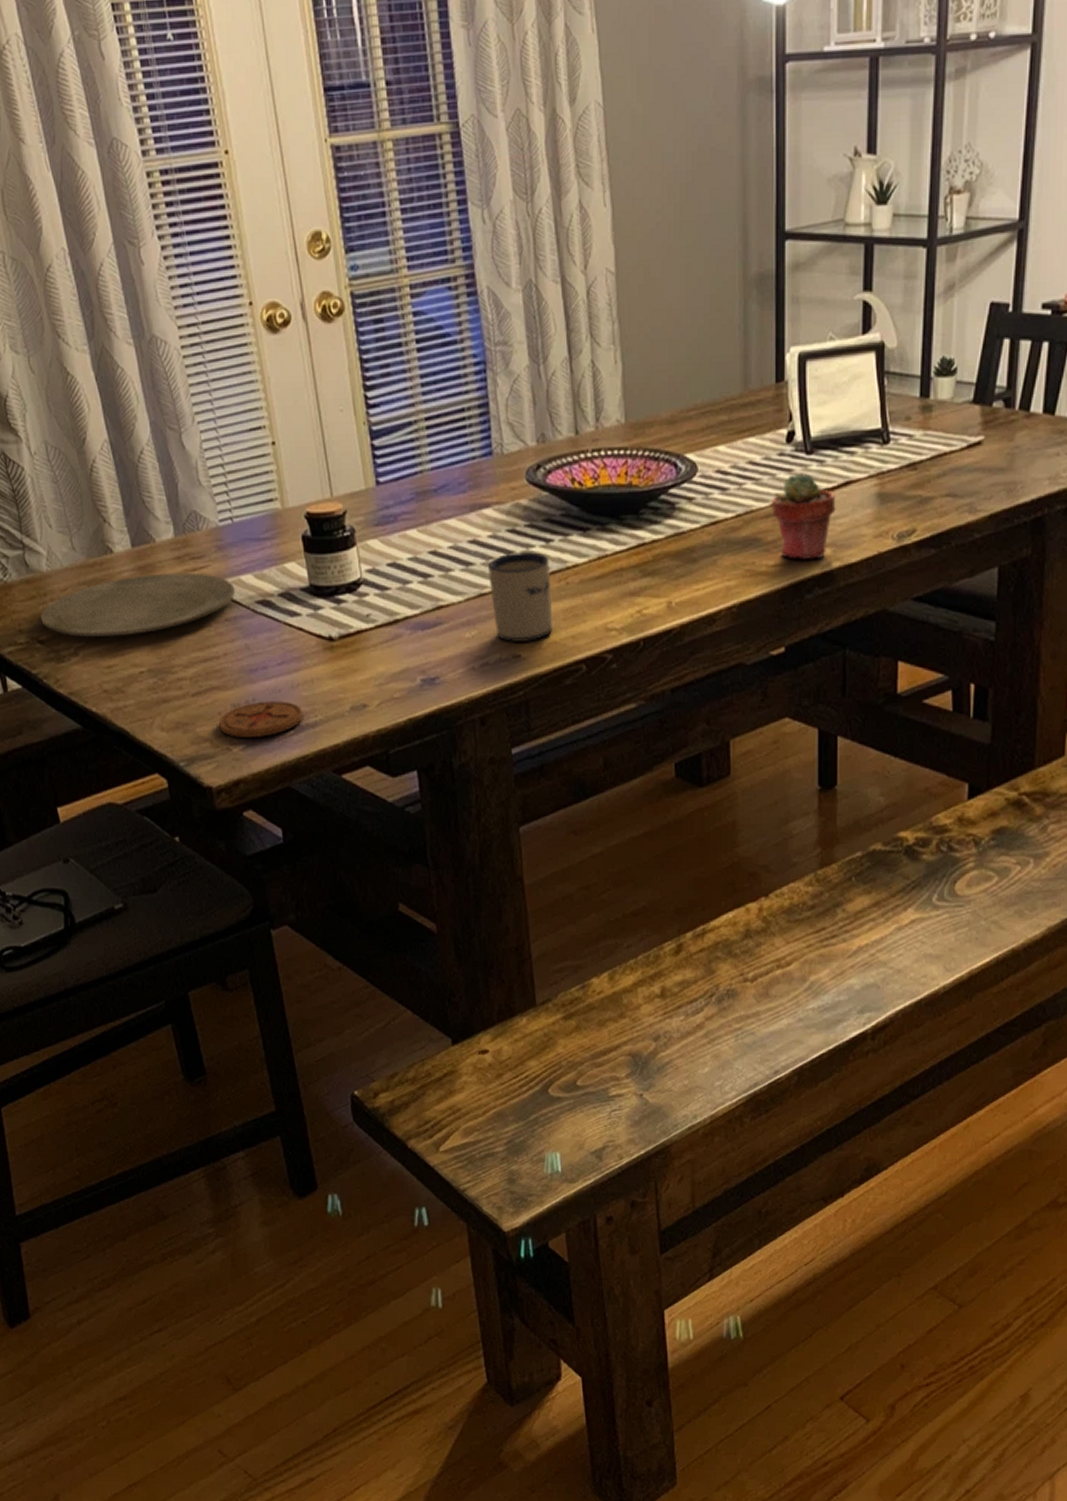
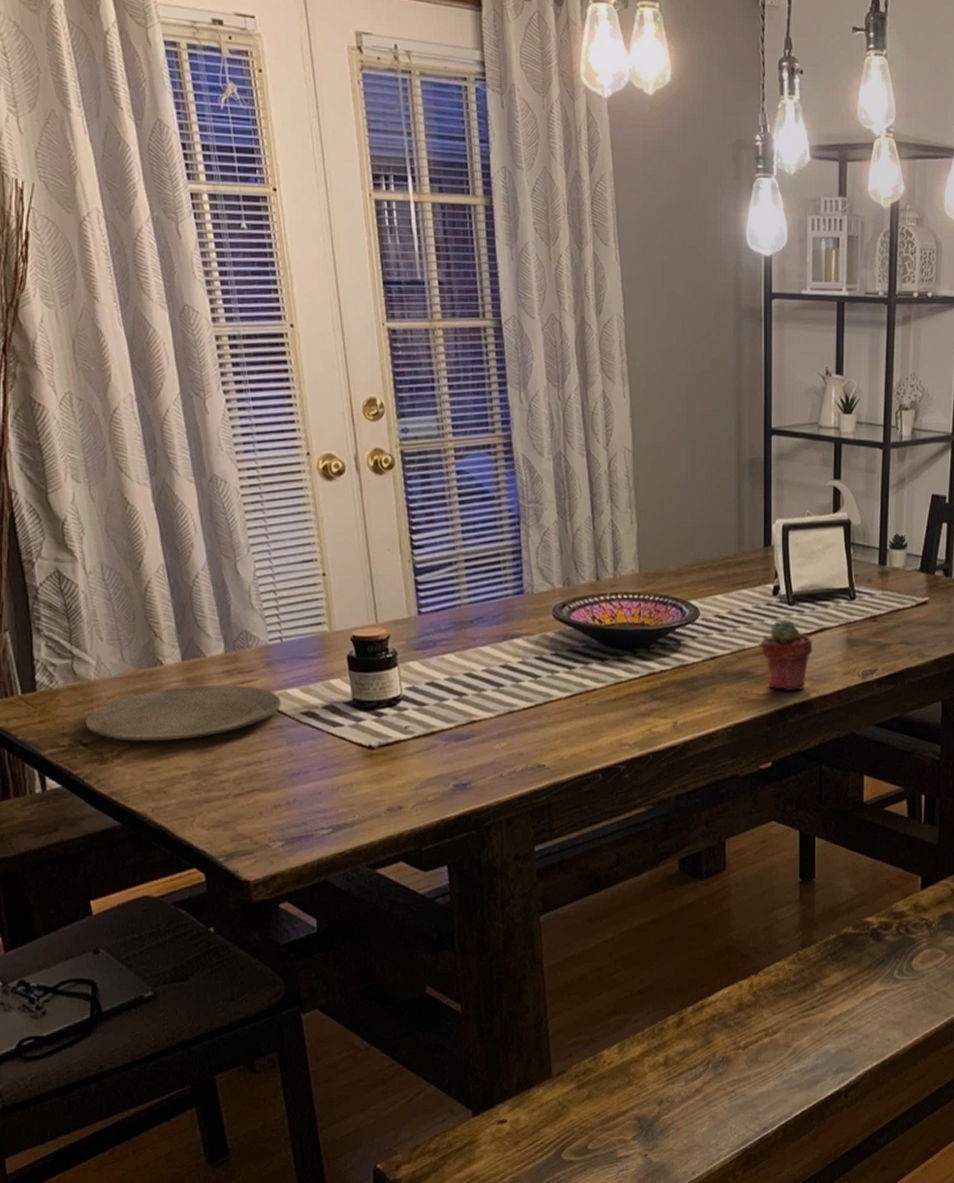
coaster: present [218,701,303,737] -> none [258,802,342,835]
mug: present [488,552,553,642] -> none [517,677,574,753]

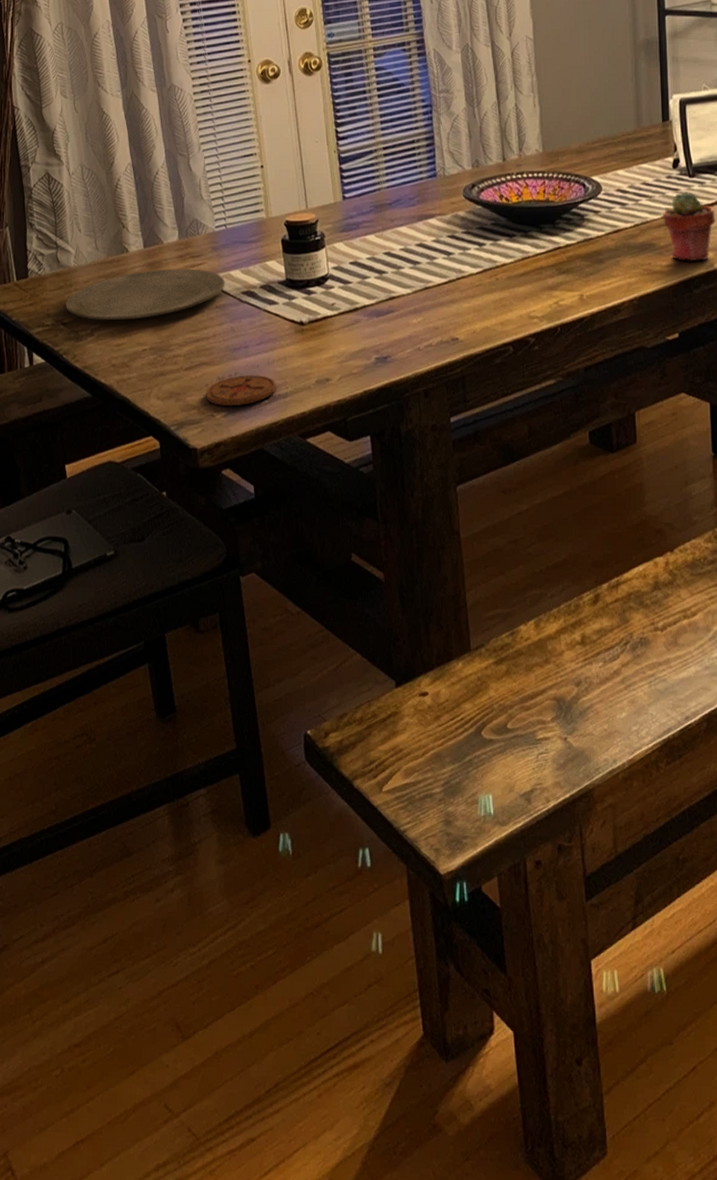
coaster: none [258,802,342,835] -> present [205,375,276,406]

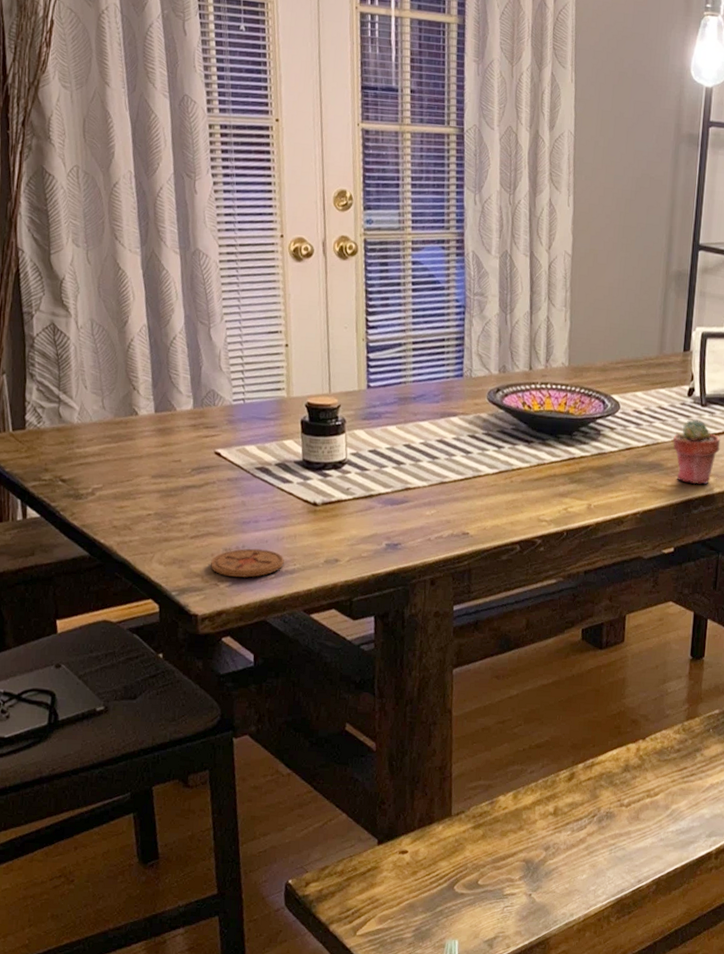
plate: present [66,268,225,321] -> none [66,435,239,483]

